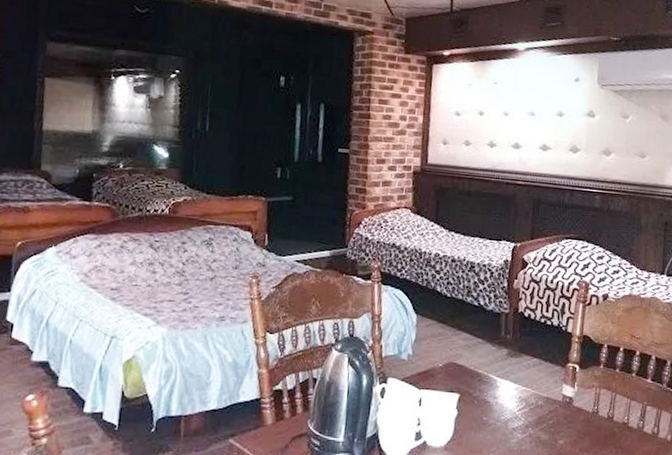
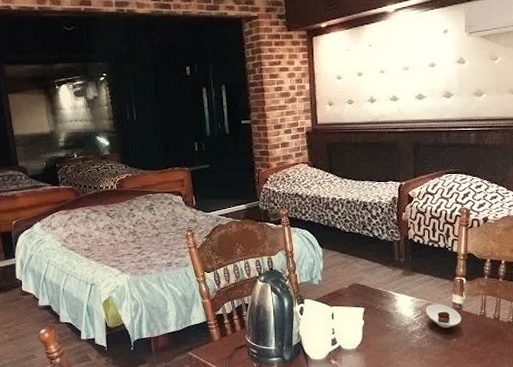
saucer: none [530,395,571,427] -> present [425,304,462,328]

